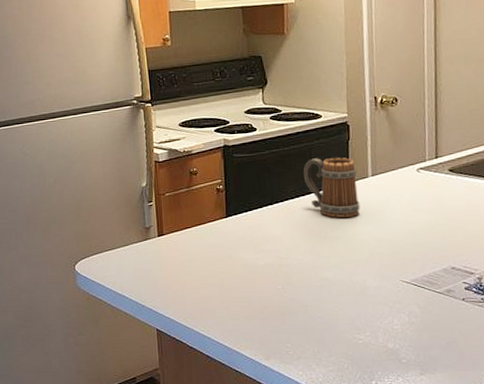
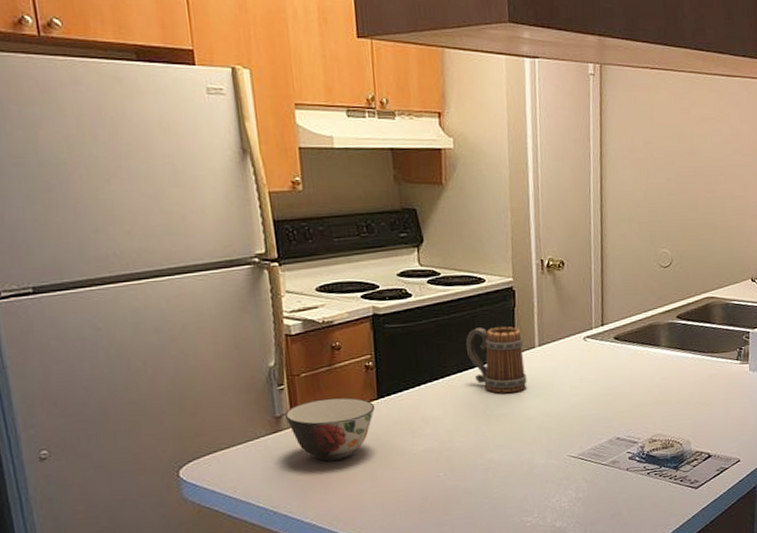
soup bowl: none [152,214,224,267] -> present [284,397,376,461]

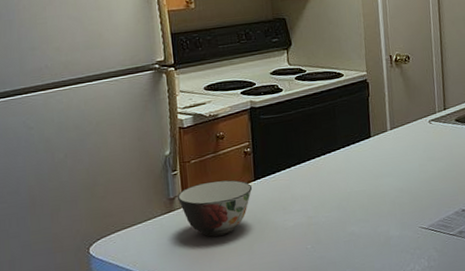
mug: present [465,326,527,393] -> none [328,113,381,172]

